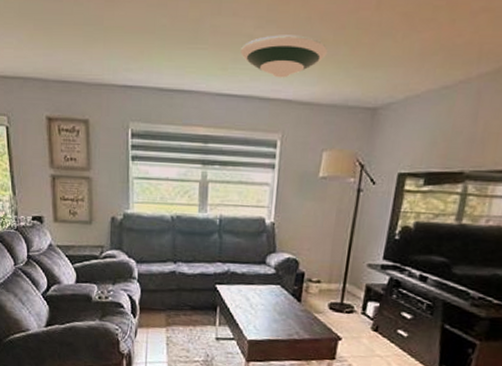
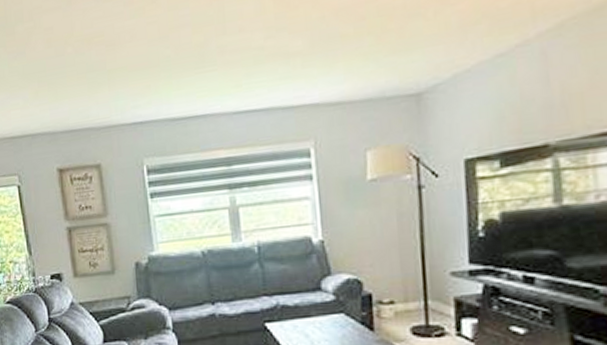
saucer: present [240,35,327,78] -> none [253,36,350,84]

